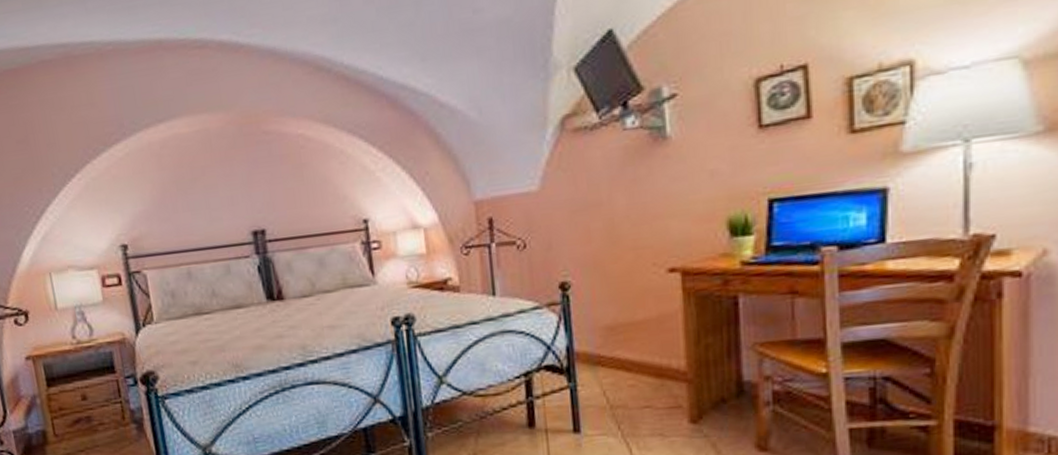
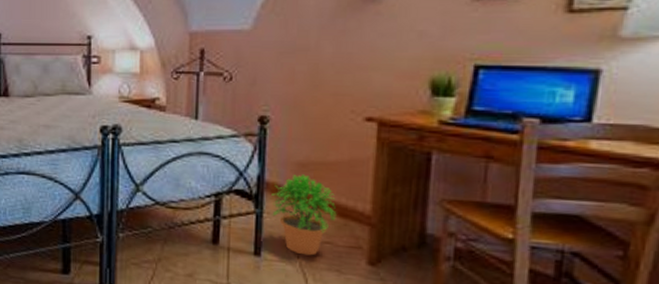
potted plant: none [583,338,652,425] -> present [272,174,337,256]

